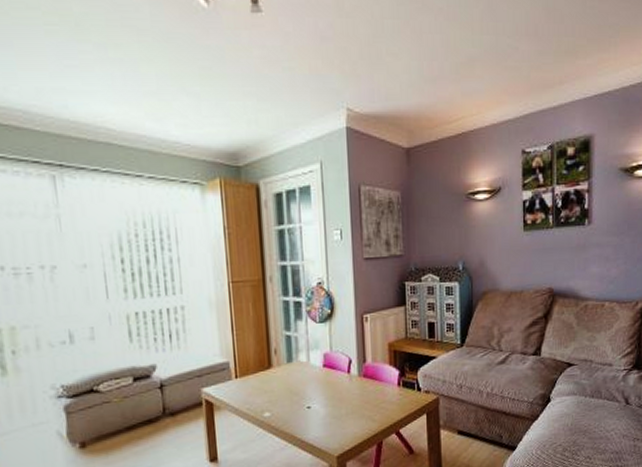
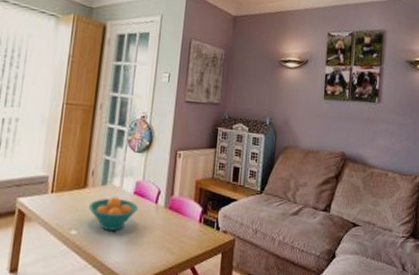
fruit bowl: none [277,372,330,408] -> present [88,196,138,231]

